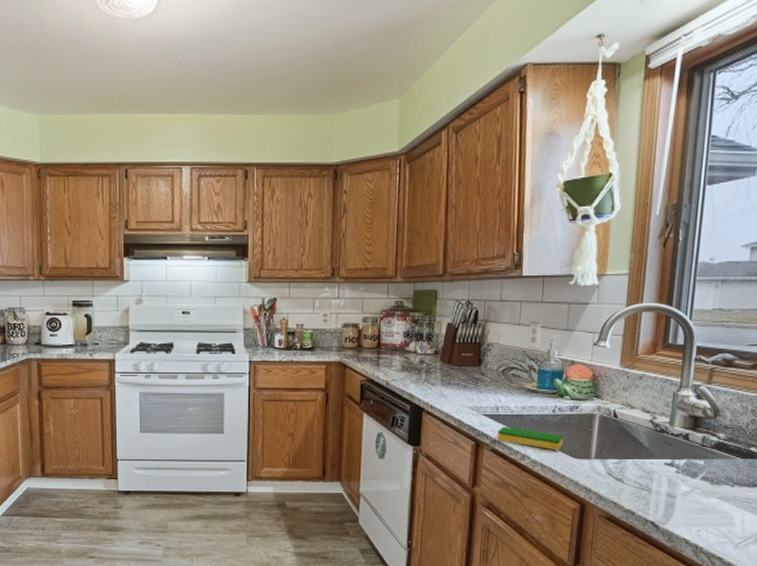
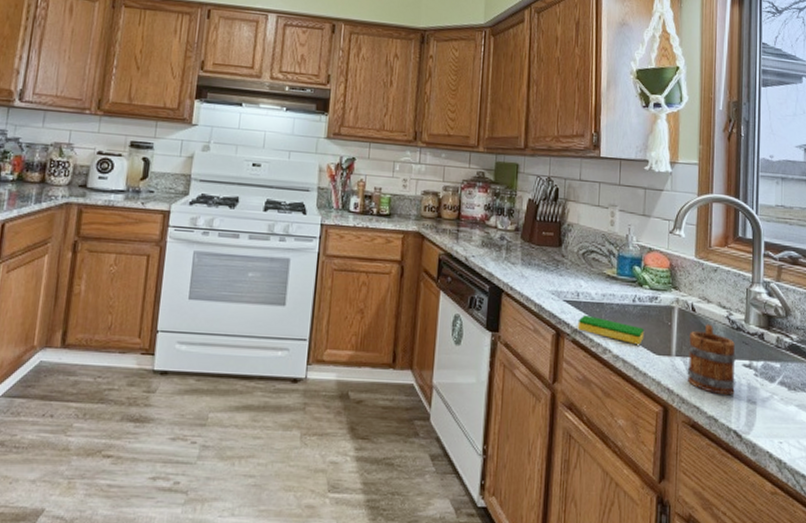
mug: none [606,428,658,491] -> present [687,324,736,396]

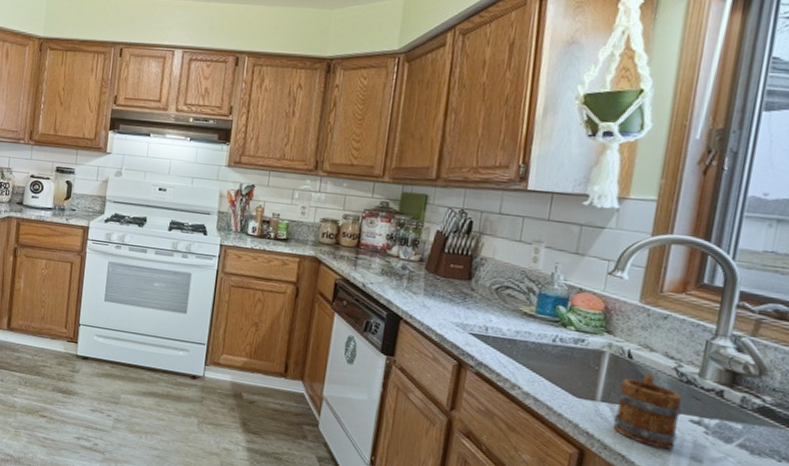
dish sponge: present [577,314,645,346] -> none [483,349,564,386]

